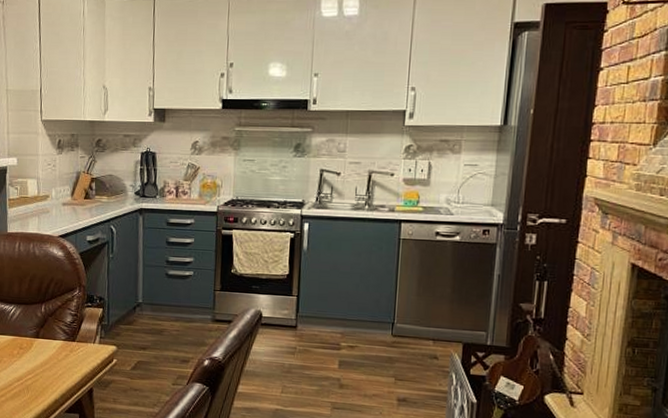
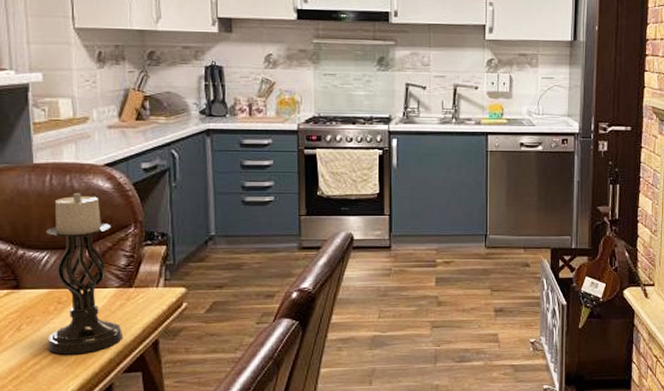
candle holder: none [12,258,67,393] -> present [46,192,124,355]

